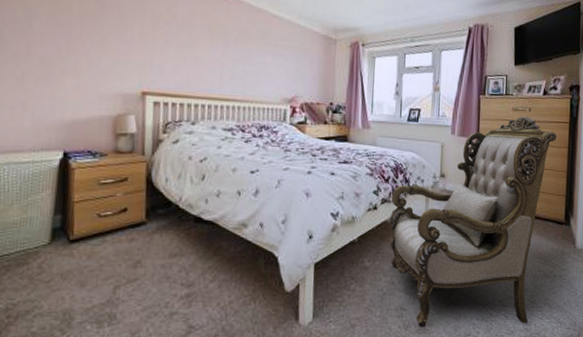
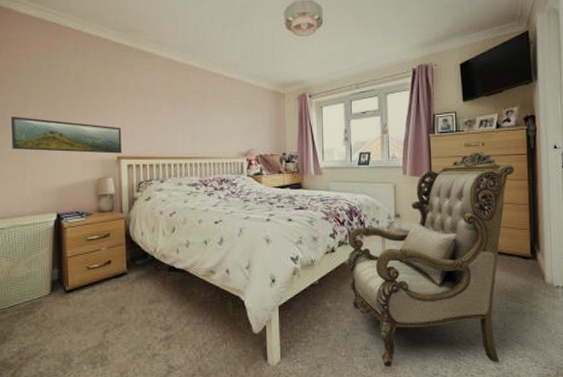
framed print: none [9,33,149,89] -> present [10,116,122,154]

